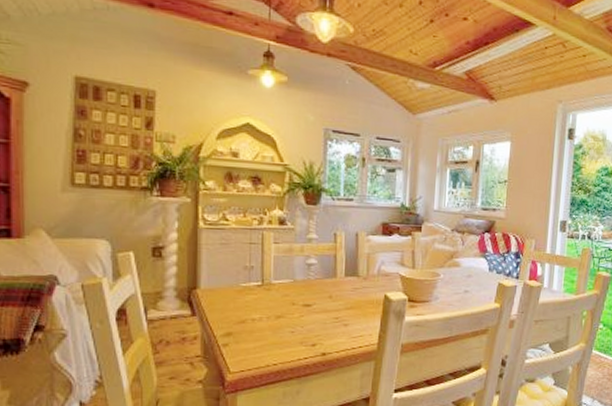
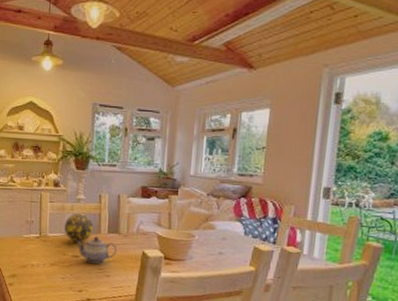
decorative ball: none [292,254,329,289] -> present [64,212,94,243]
teapot: none [308,280,356,312] -> present [76,236,117,264]

